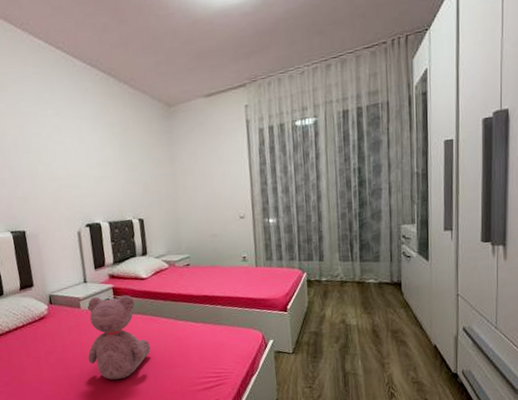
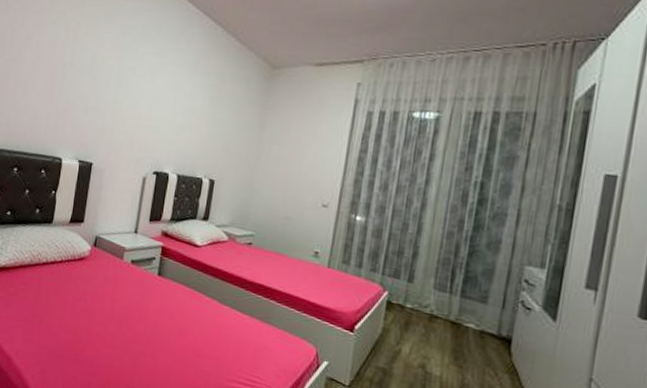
teddy bear: present [87,295,151,380] -> none [114,251,185,353]

